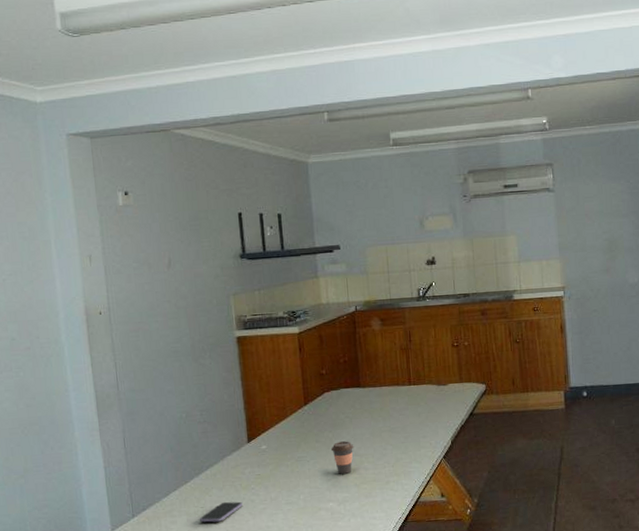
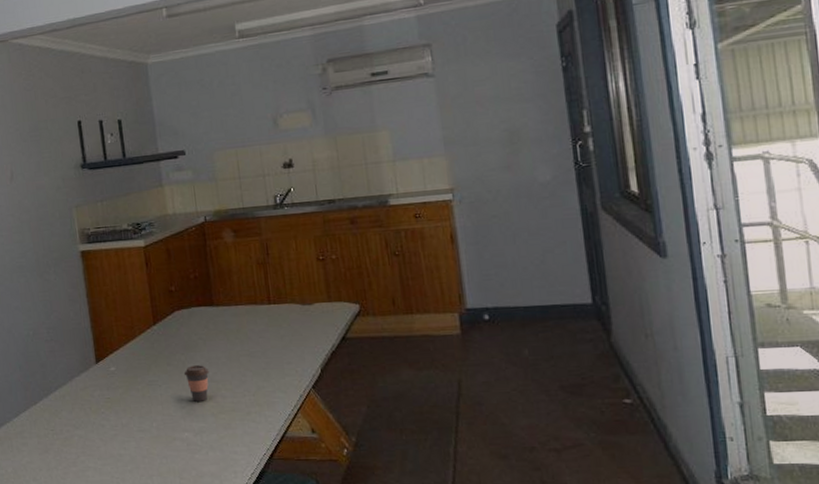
smartphone: present [200,501,243,523] -> none [50,426,93,447]

